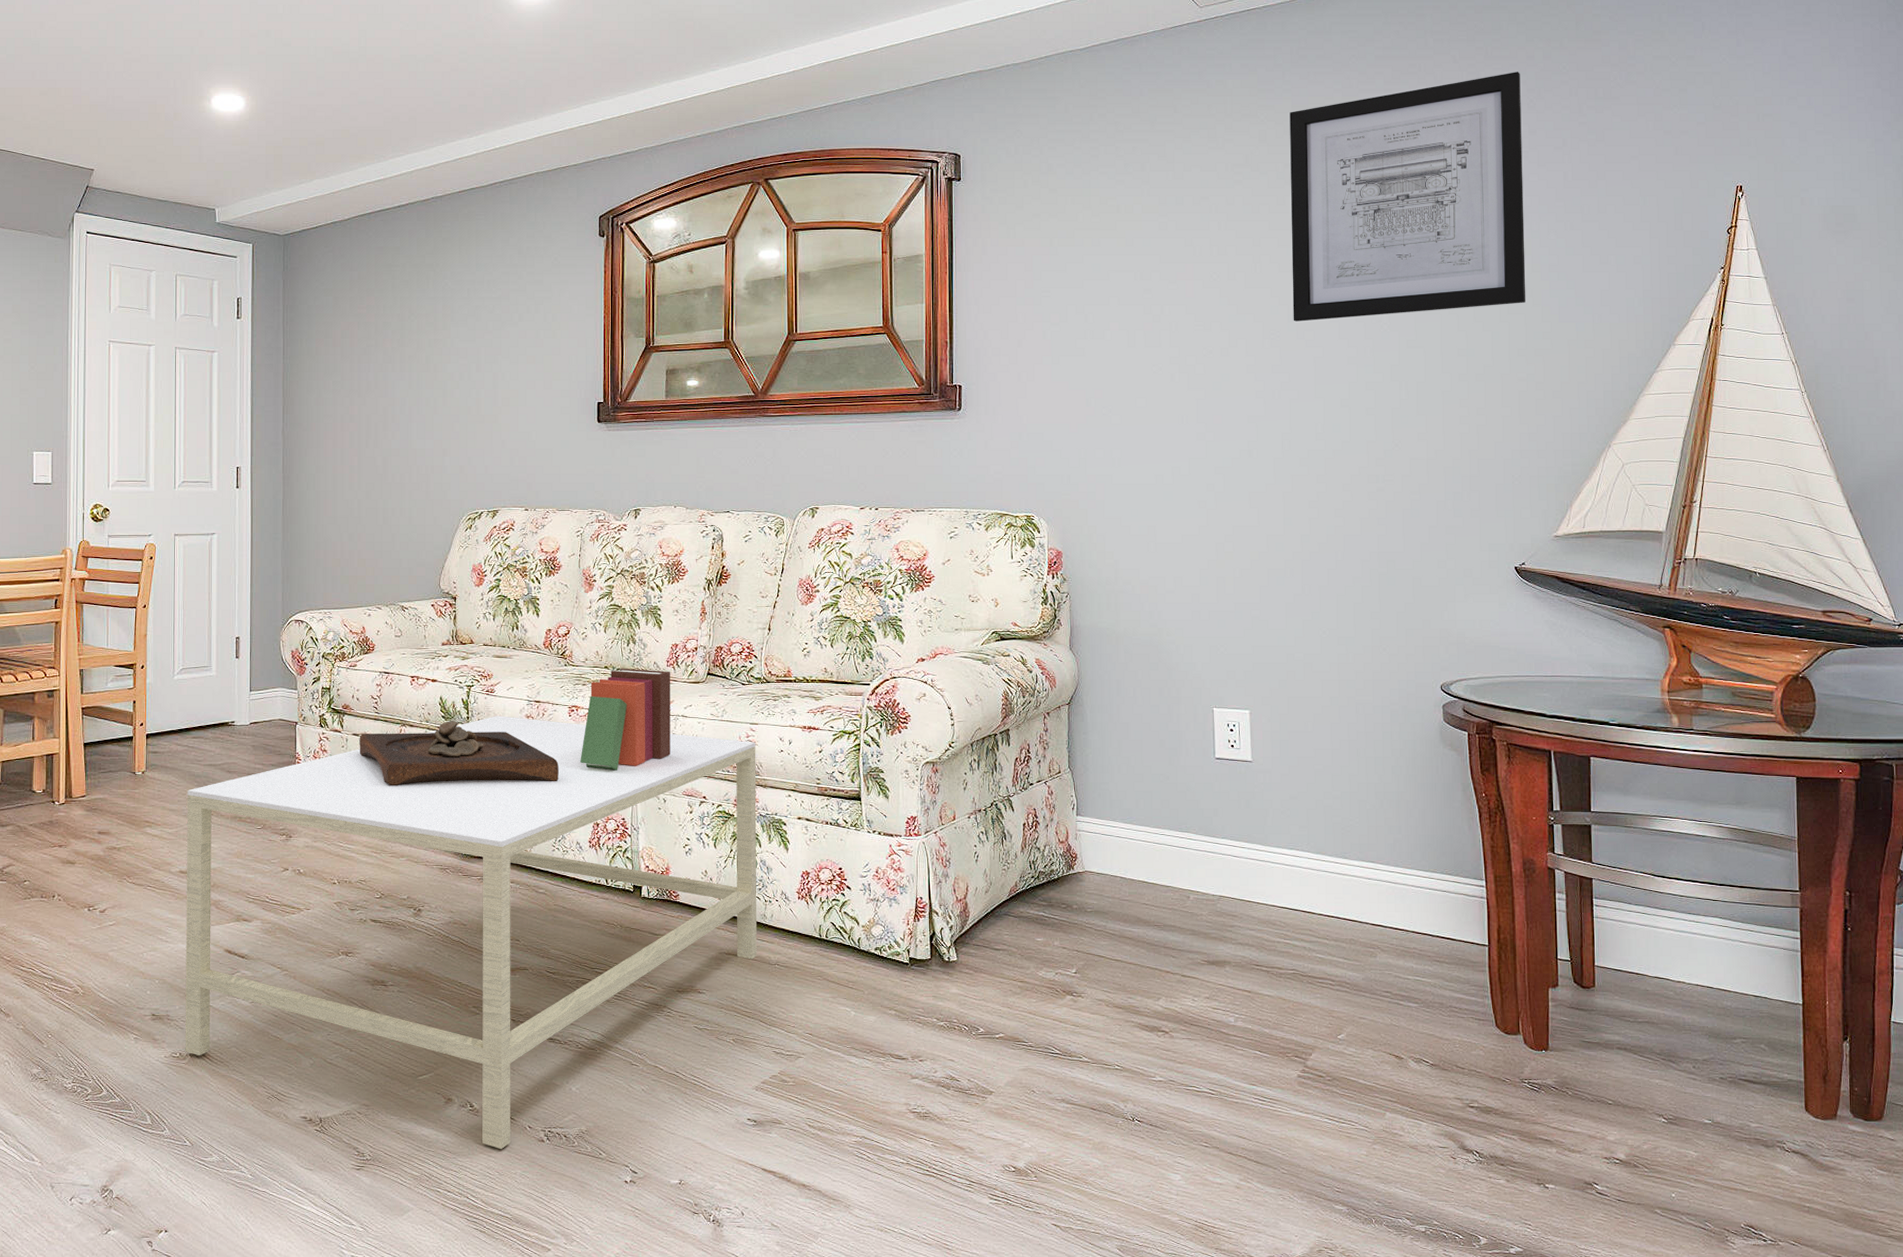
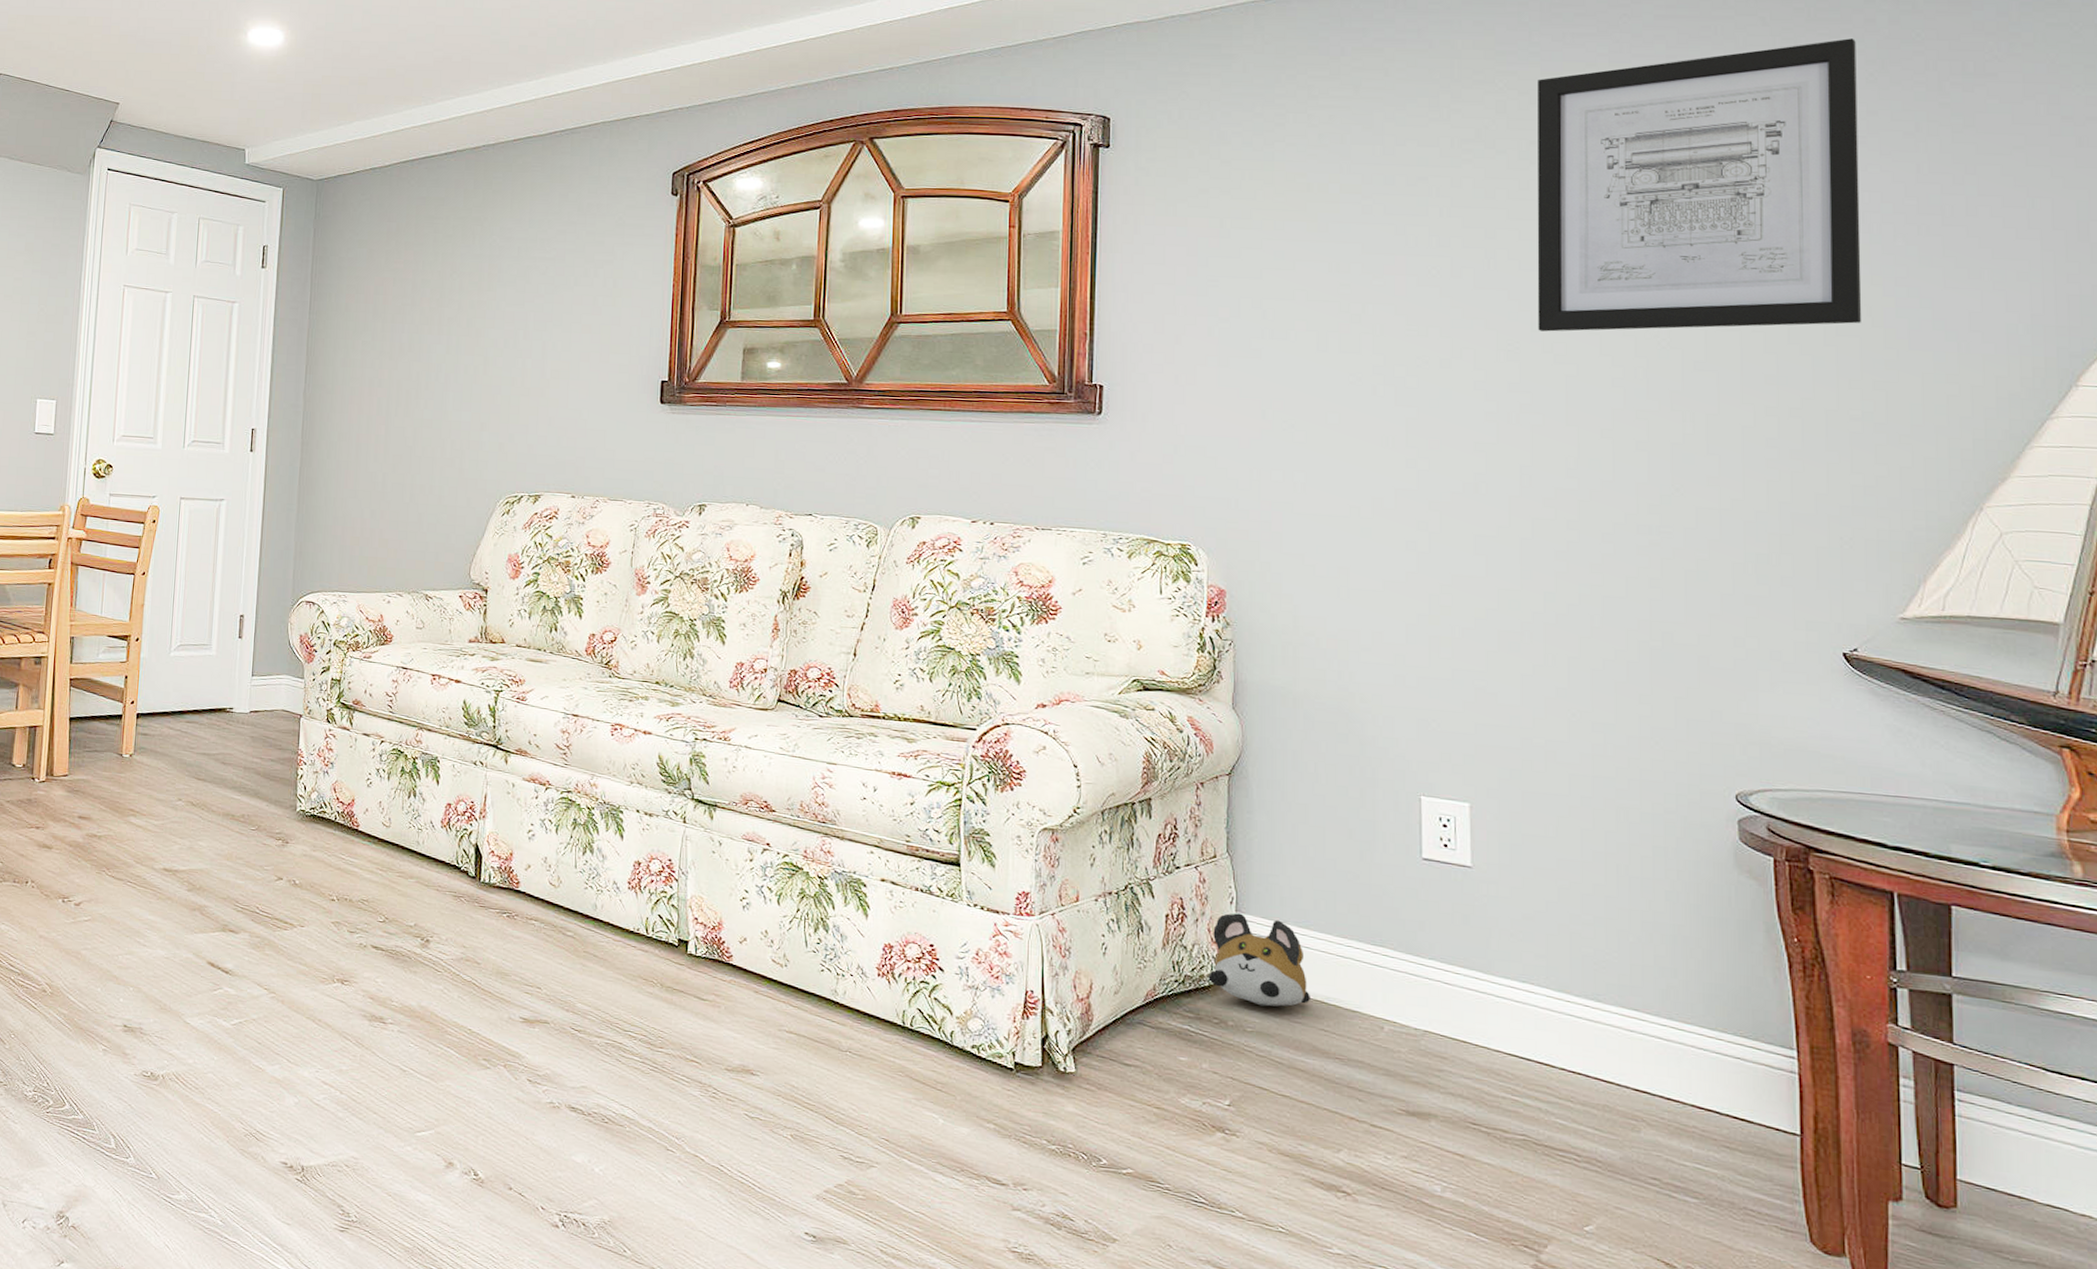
coffee table: present [185,716,757,1149] -> none [157,727,833,1230]
wooden tray: present [359,721,559,786] -> none [369,728,597,810]
books: present [580,668,671,771] -> none [622,685,733,803]
plush toy: none [1057,817,1134,890] -> present [1208,913,1310,1007]

